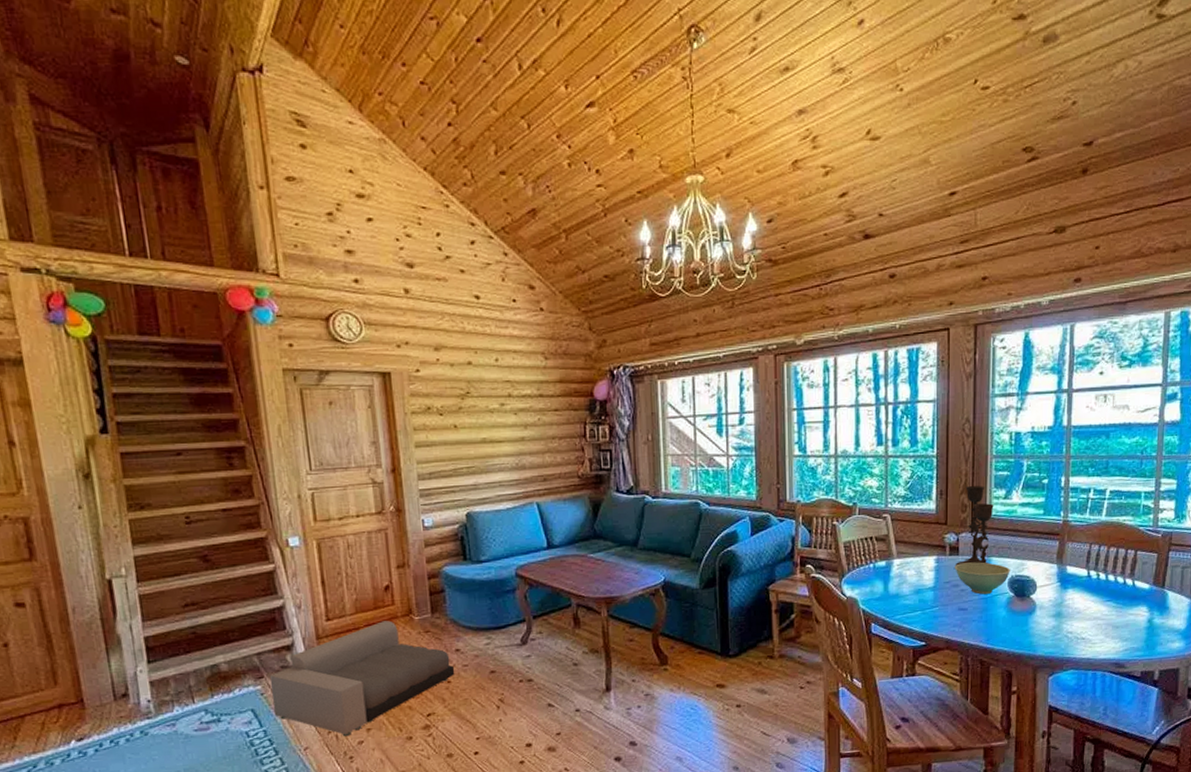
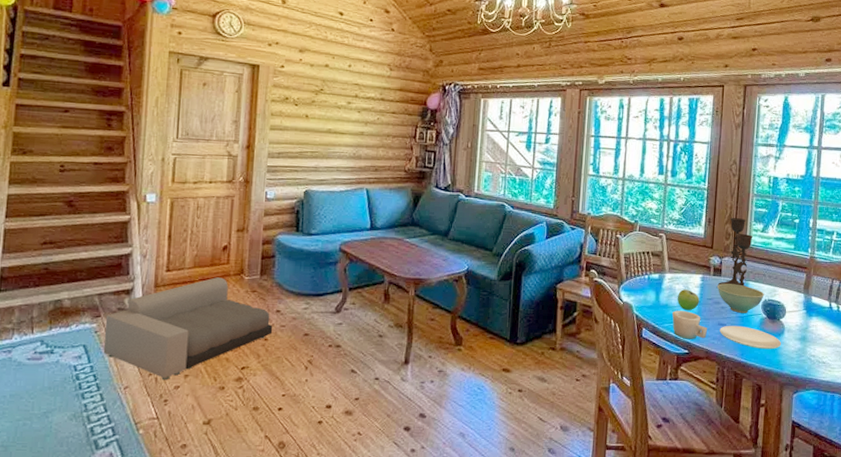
cup: none [905,598,946,630] -> present [672,310,707,339]
fruit: none [908,574,935,598] -> present [677,289,699,310]
plate: none [960,608,1033,632] -> present [720,325,782,350]

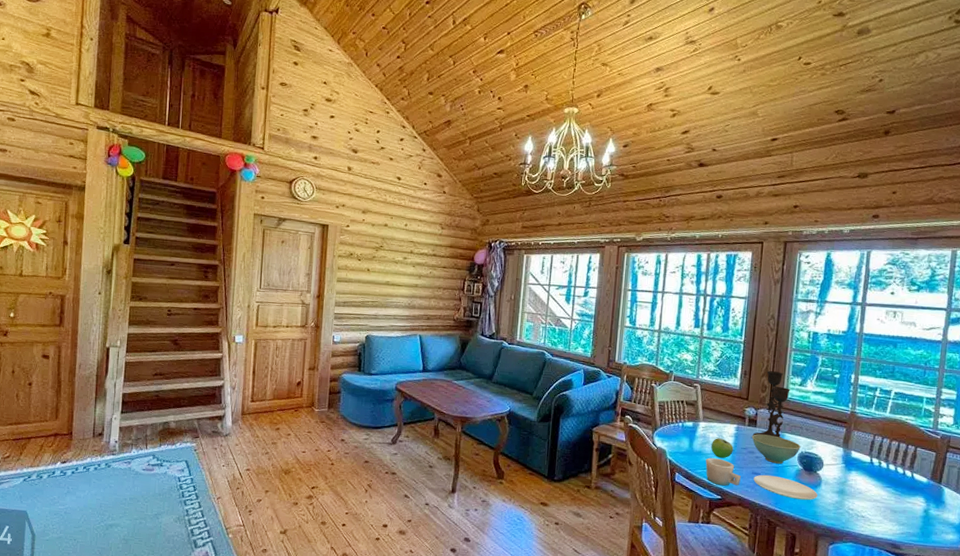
dog bed: present [104,277,273,380] -> none [201,408,339,494]

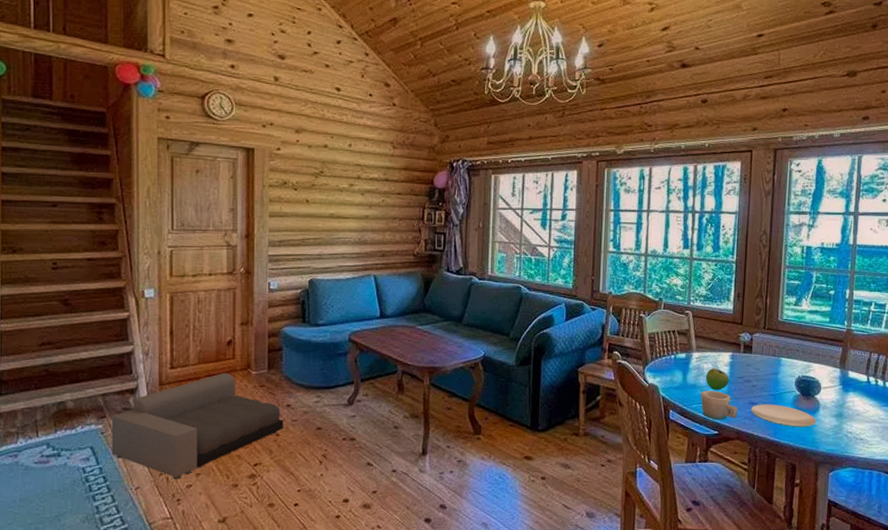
dog bed: none [201,408,339,494] -> present [111,373,284,480]
bowl: present [752,434,801,464] -> none [748,361,798,391]
candlestick: present [753,371,790,438] -> none [749,292,785,363]

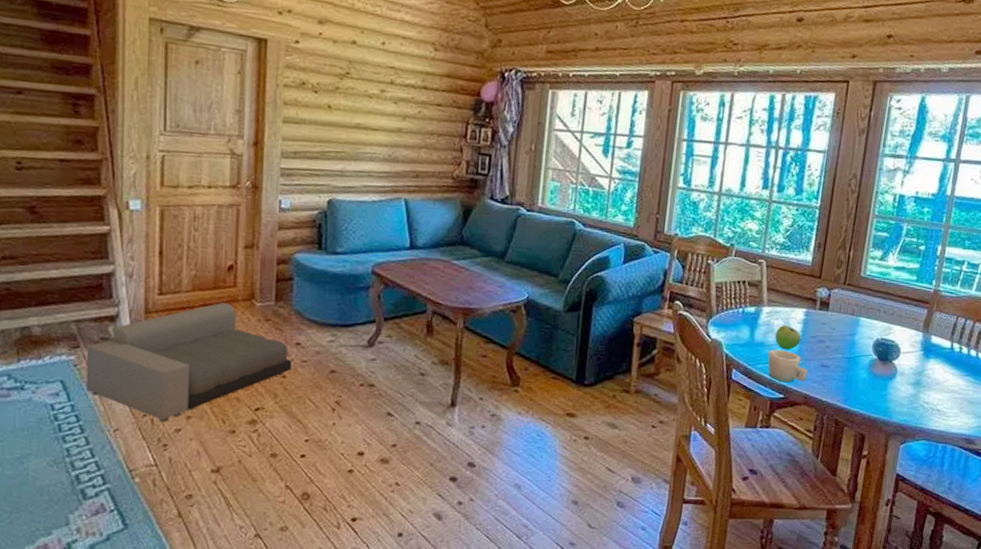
plate: present [751,404,817,428] -> none [822,367,893,395]

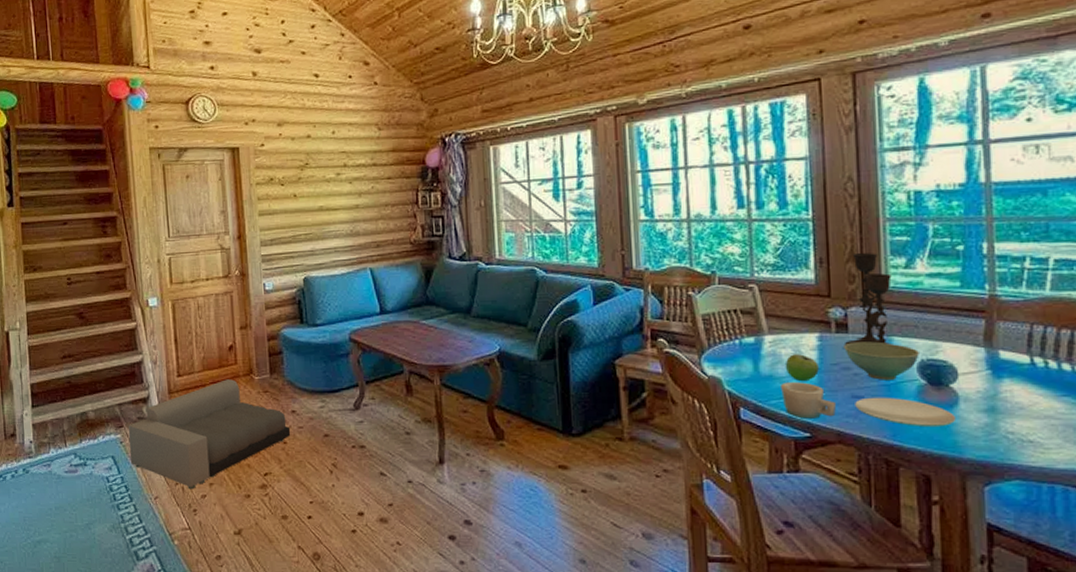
bowl: none [822,319,877,354] -> present [844,341,919,380]
plate: none [822,367,893,395] -> present [855,397,957,428]
candlestick: none [824,242,869,323] -> present [845,253,892,345]

